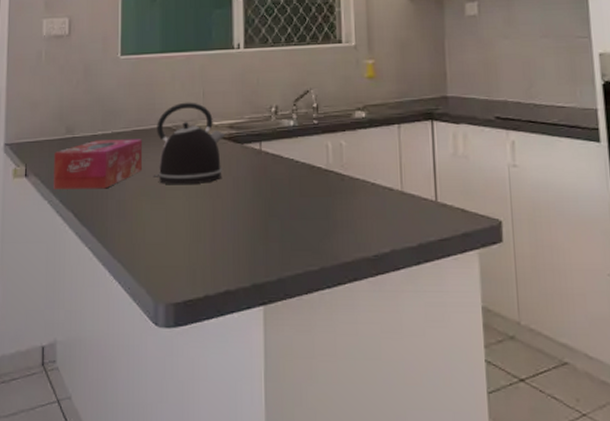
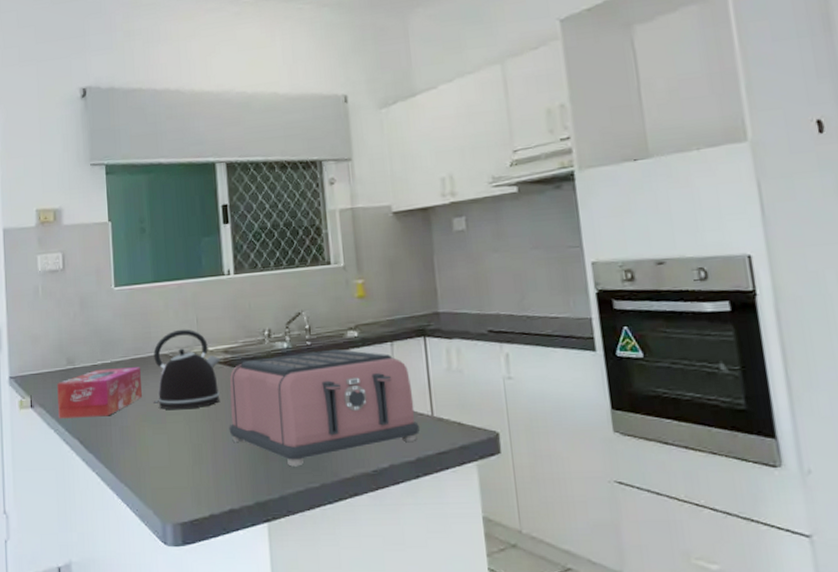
toaster: none [229,129,423,248] -> present [229,349,419,467]

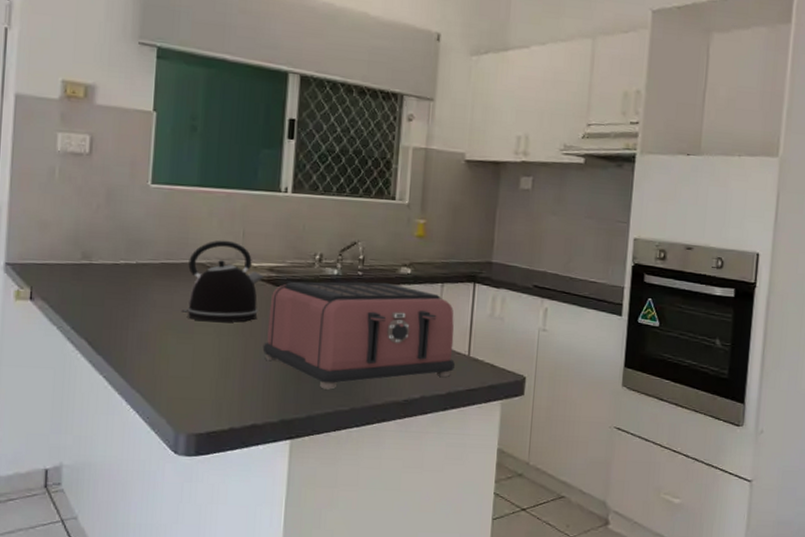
tissue box: present [57,367,142,419] -> none [64,269,171,319]

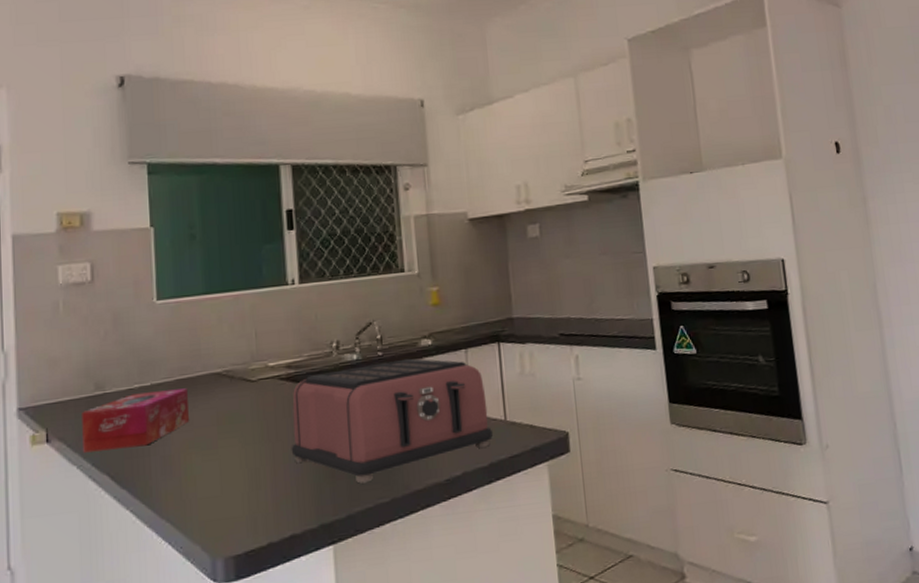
tissue box: none [64,269,171,319] -> present [82,388,189,453]
kettle: present [181,240,265,323] -> none [202,344,283,434]

